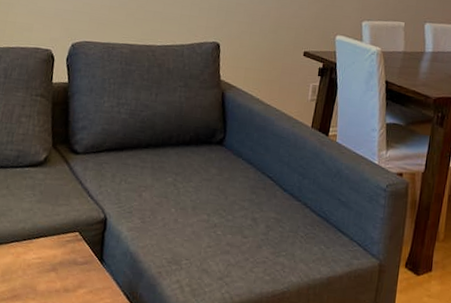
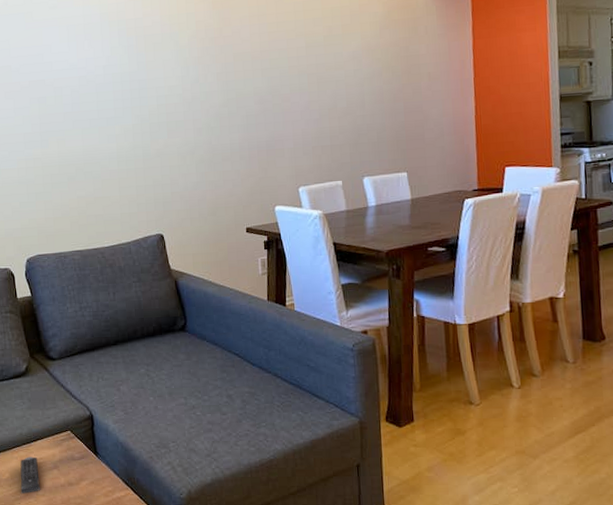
remote control: none [9,254,36,295] -> present [20,456,40,493]

